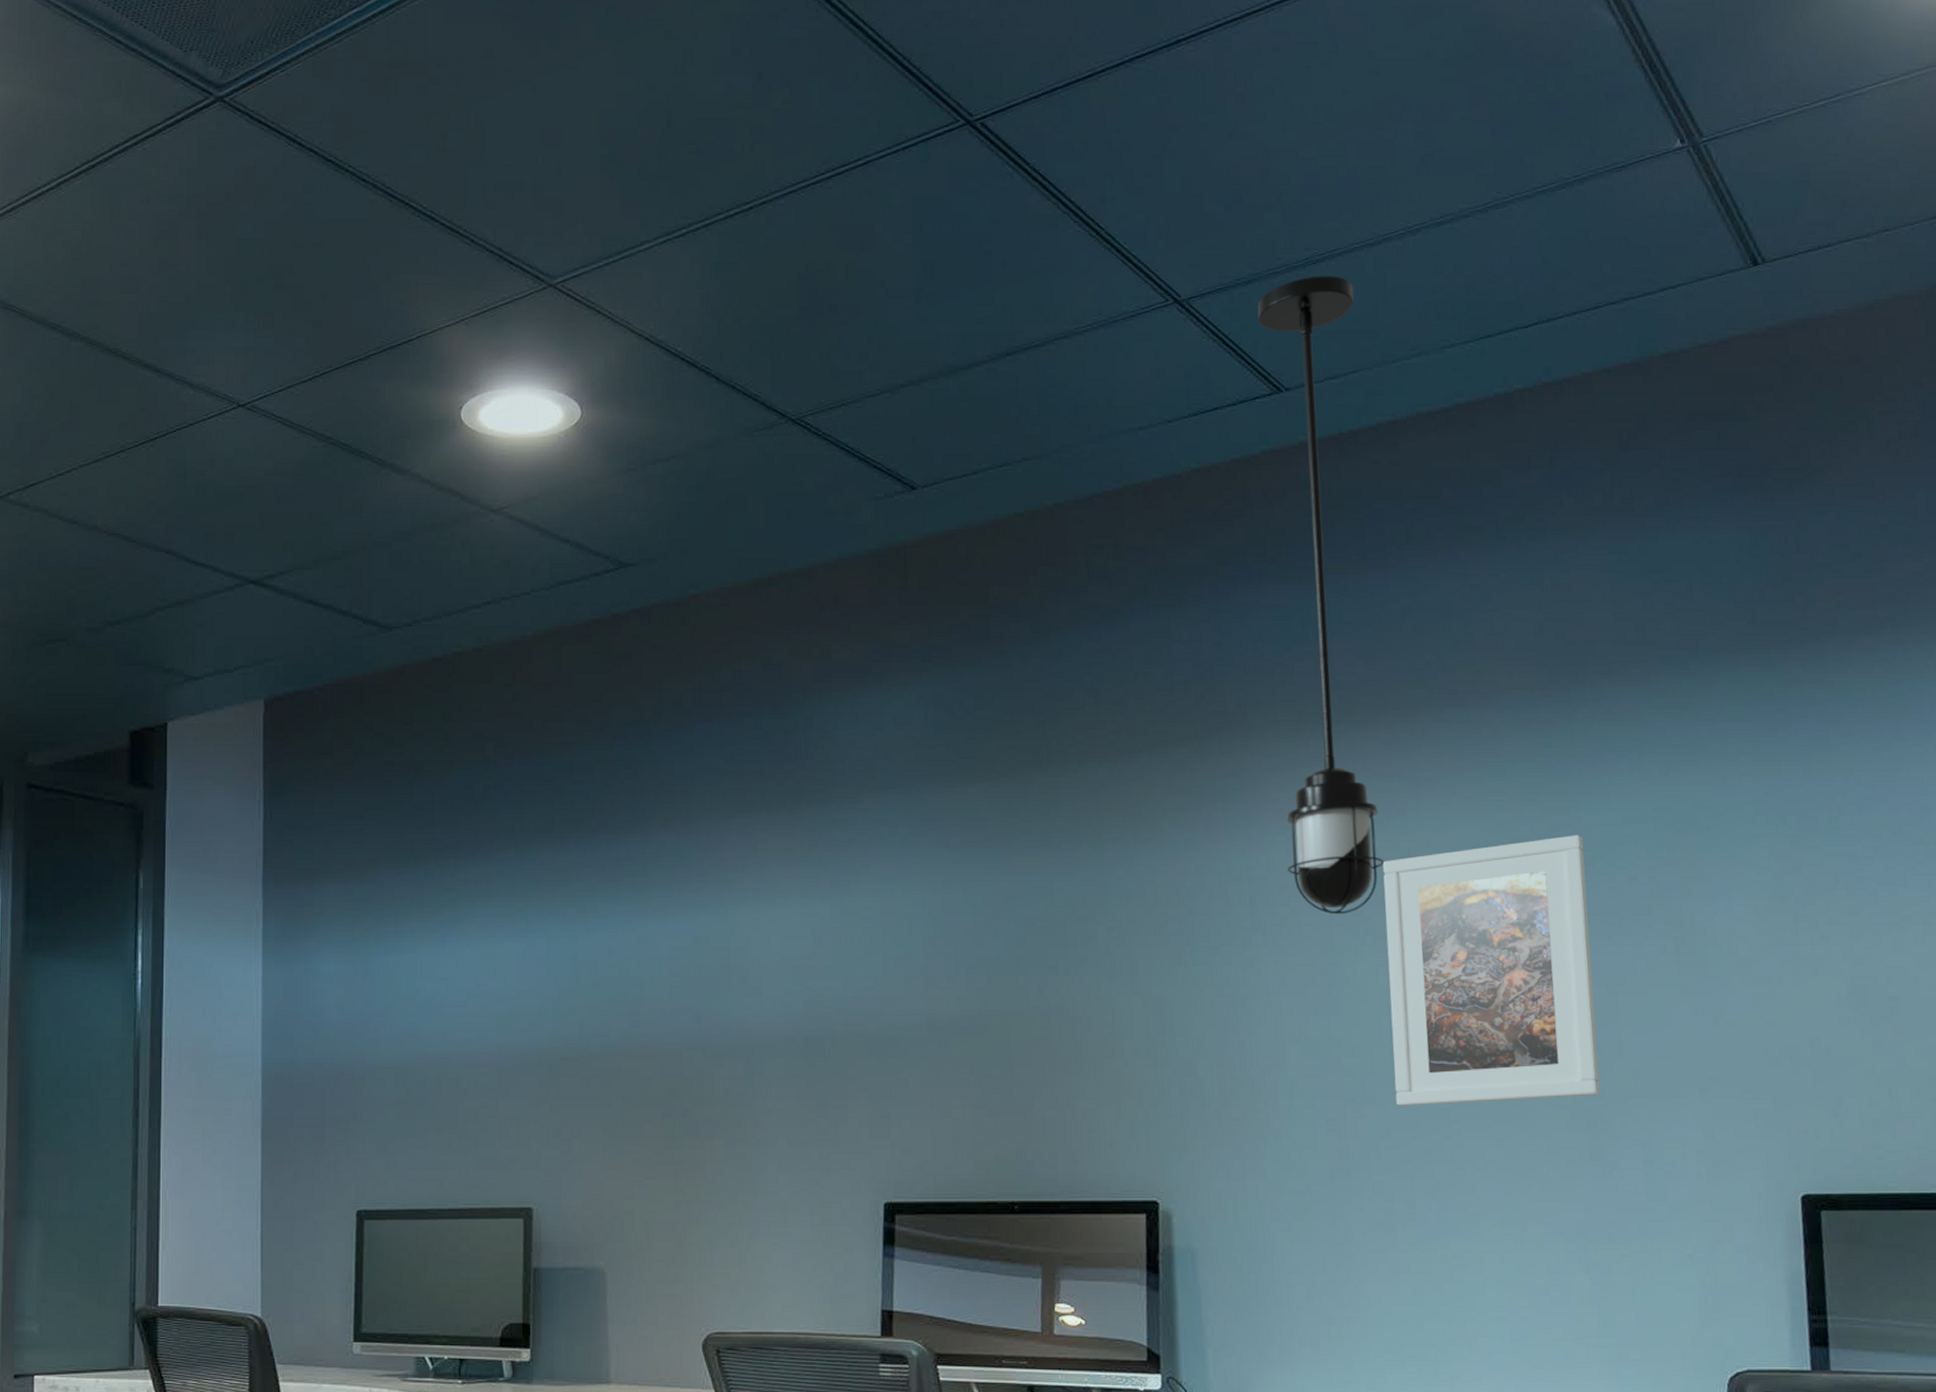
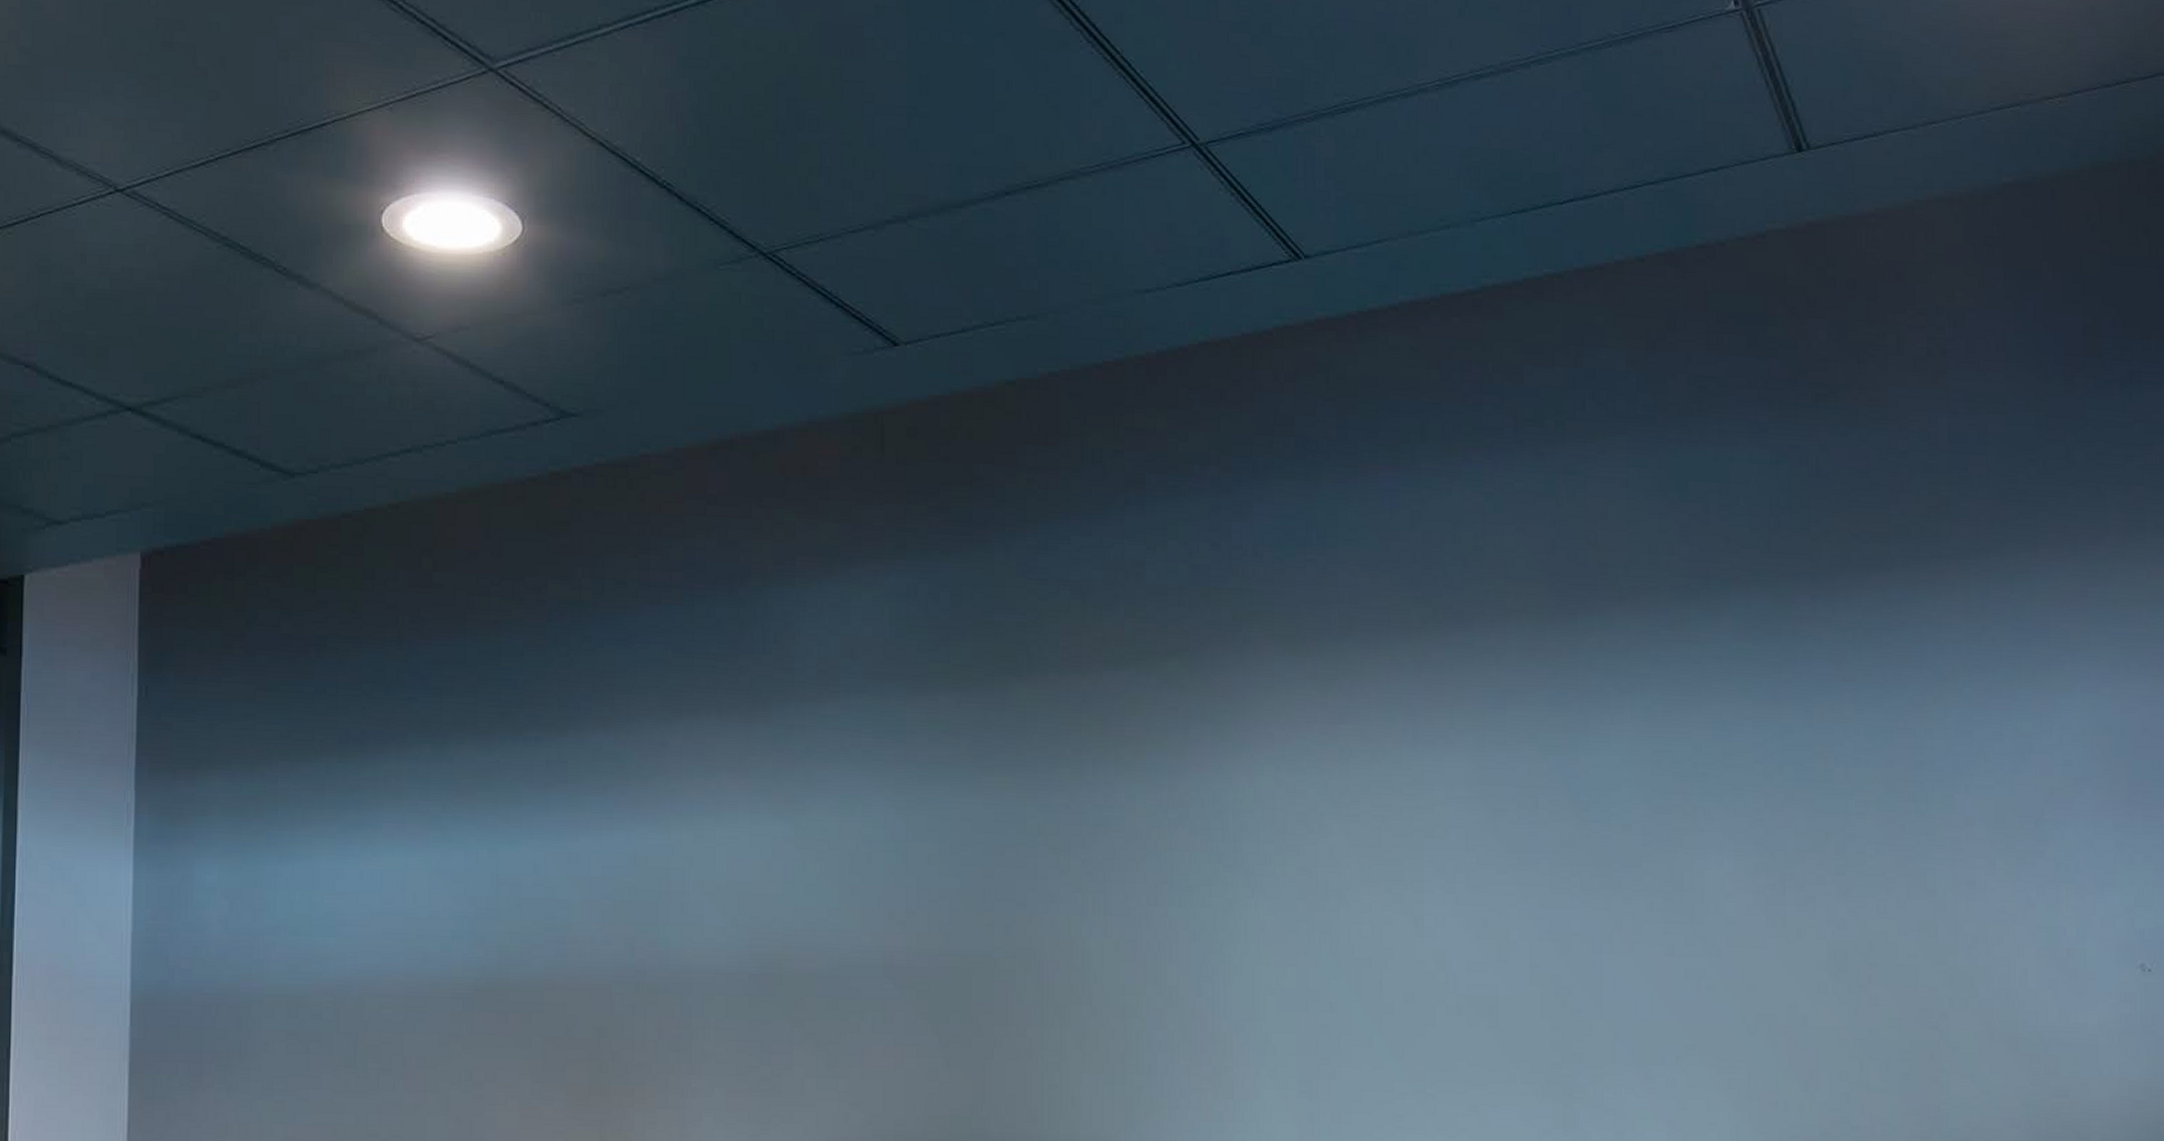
light fixture: present [1257,276,1385,915] -> none [1275,127,1383,855]
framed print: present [1382,835,1600,1106] -> none [1371,777,1580,1067]

